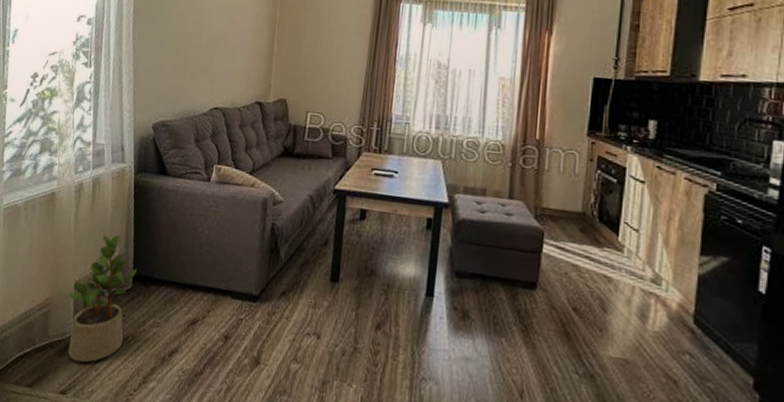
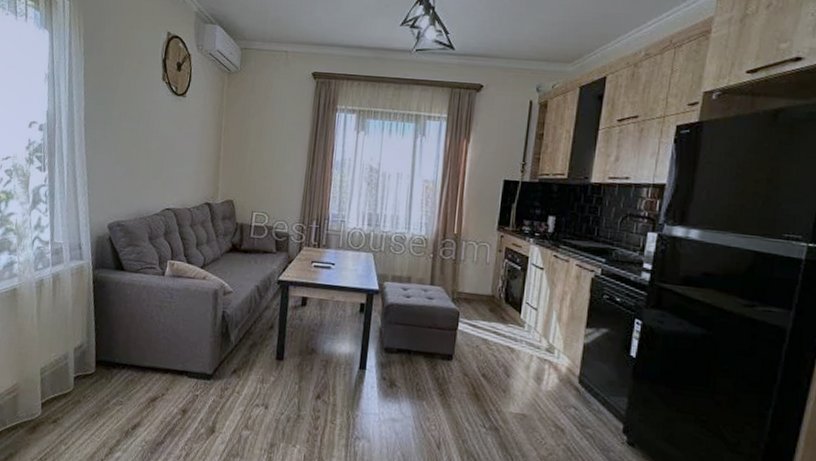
potted plant: present [68,234,137,363] -> none [35,324,99,439]

